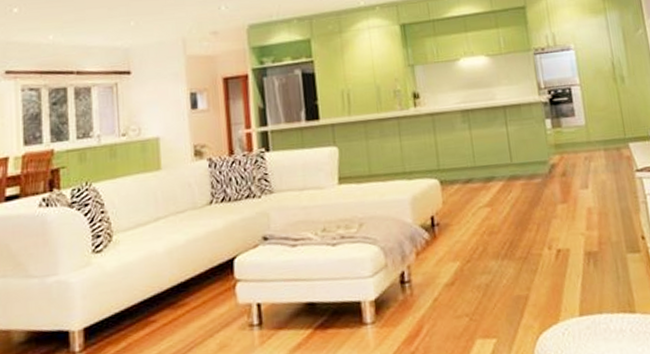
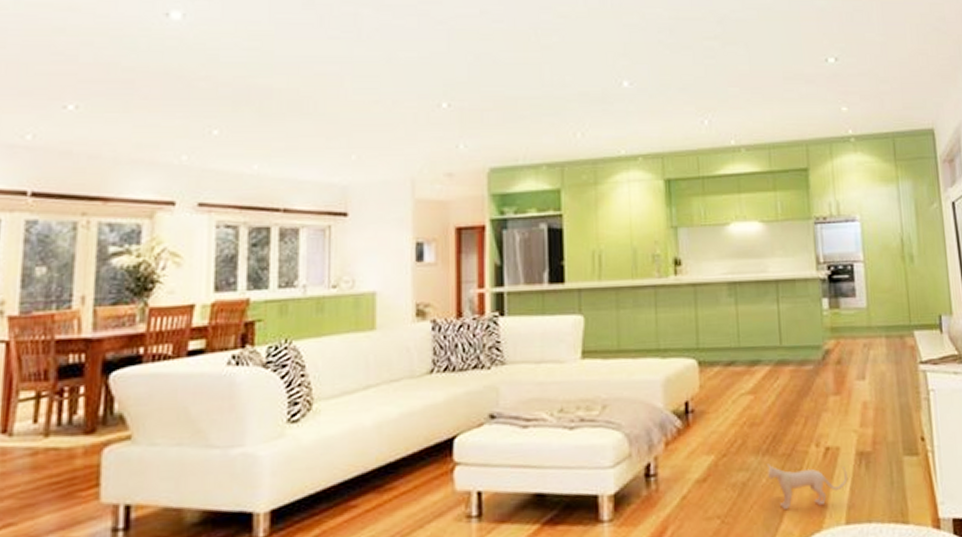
cat: none [507,266,579,306] -> present [768,464,848,509]

